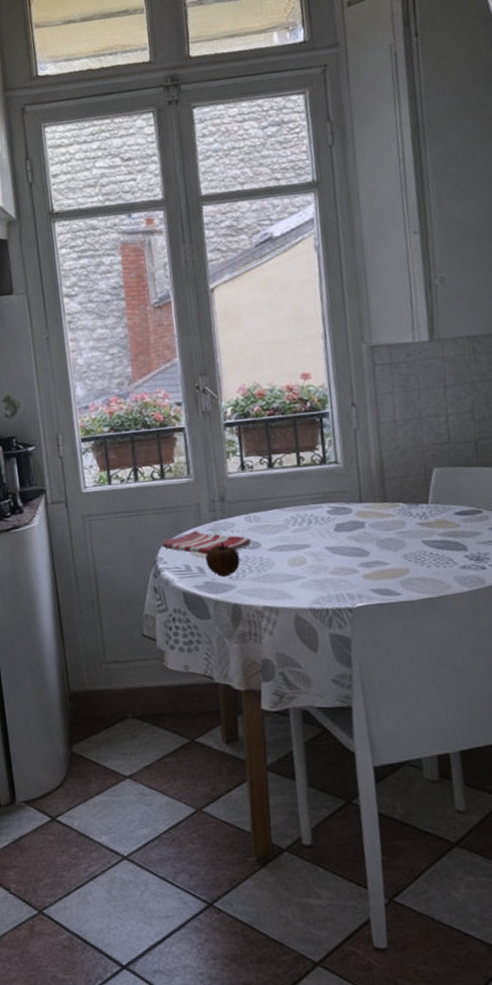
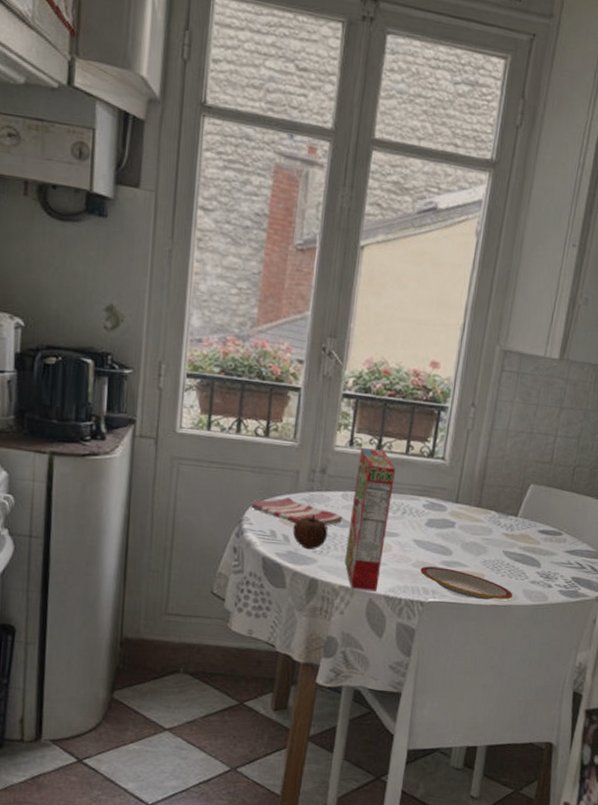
cereal box: none [253,467,302,609] -> present [344,448,395,592]
plate: none [340,569,445,595] -> present [420,566,512,600]

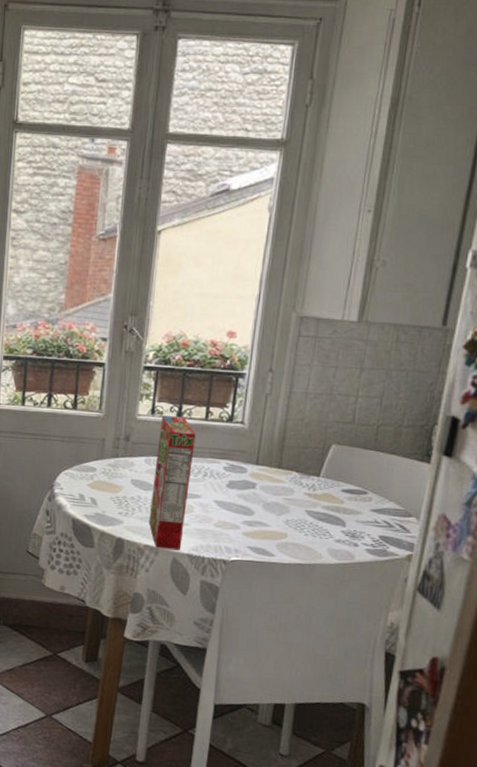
dish towel: present [251,496,343,527] -> none [61,463,147,490]
fruit: present [292,514,328,550] -> none [99,478,133,512]
plate: present [420,566,512,600] -> none [222,526,317,559]

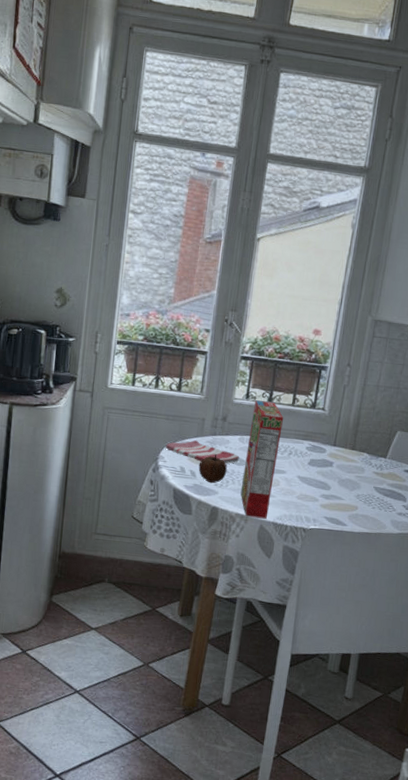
dish towel: none [61,463,147,490] -> present [165,439,240,464]
fruit: none [99,478,133,512] -> present [198,454,227,484]

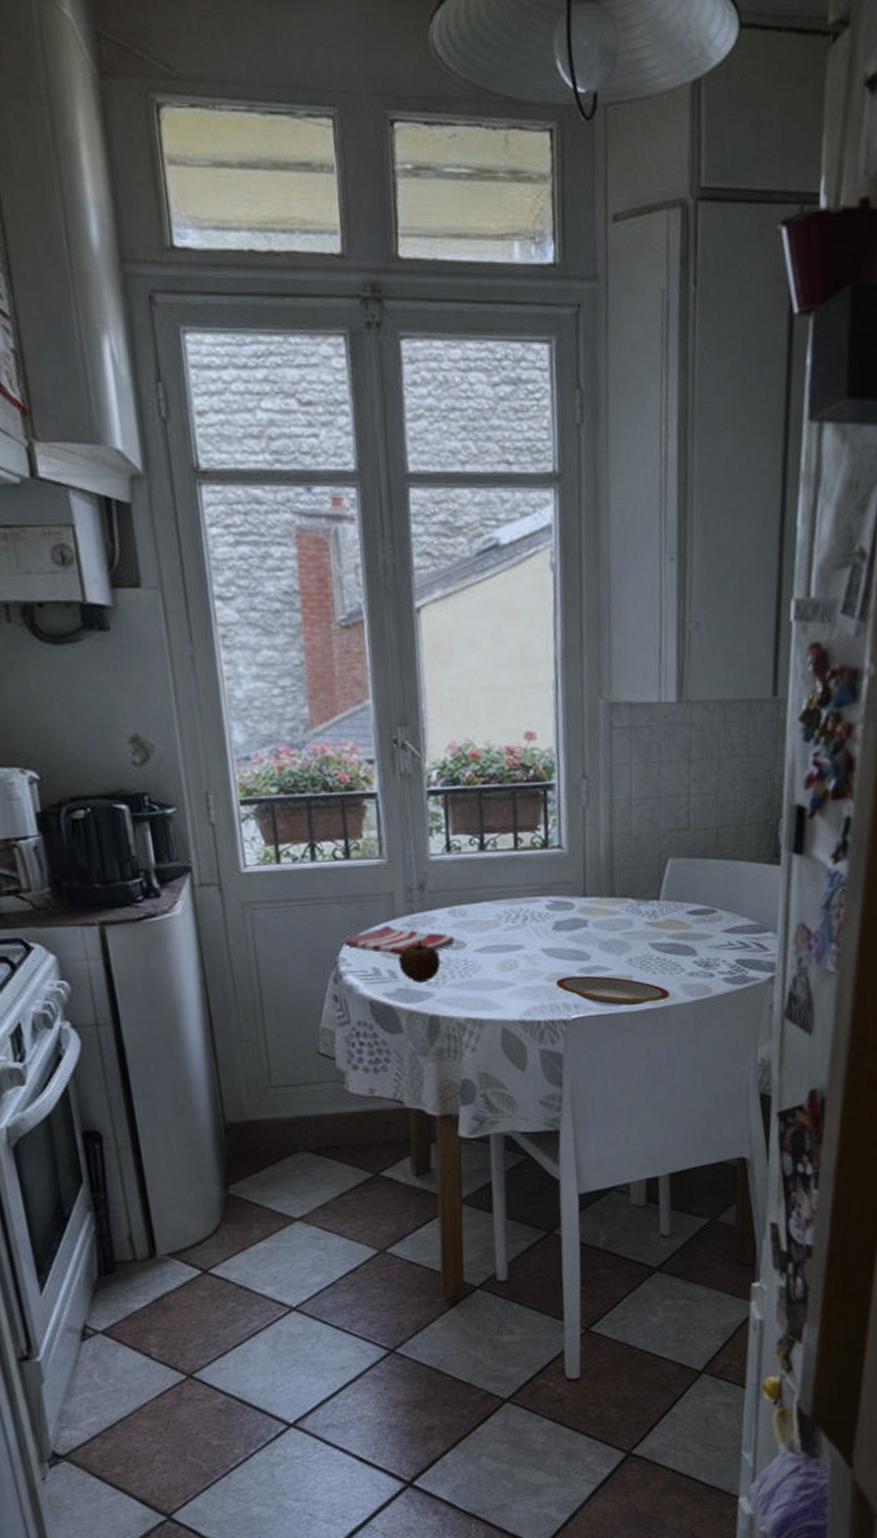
cereal box: present [240,400,283,519] -> none [460,849,510,1021]
plate: none [303,498,382,528] -> present [556,975,669,1006]

